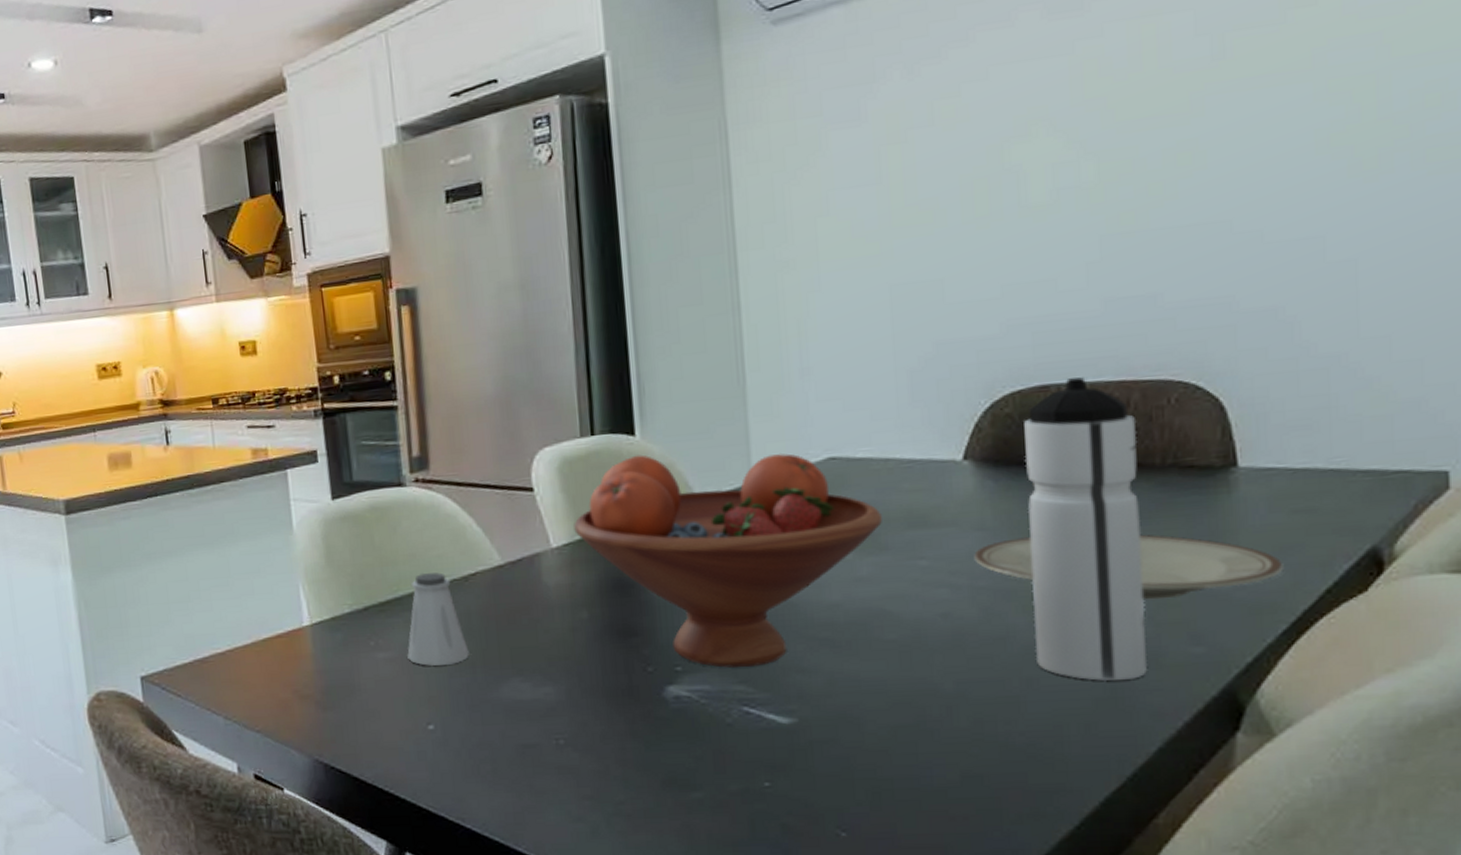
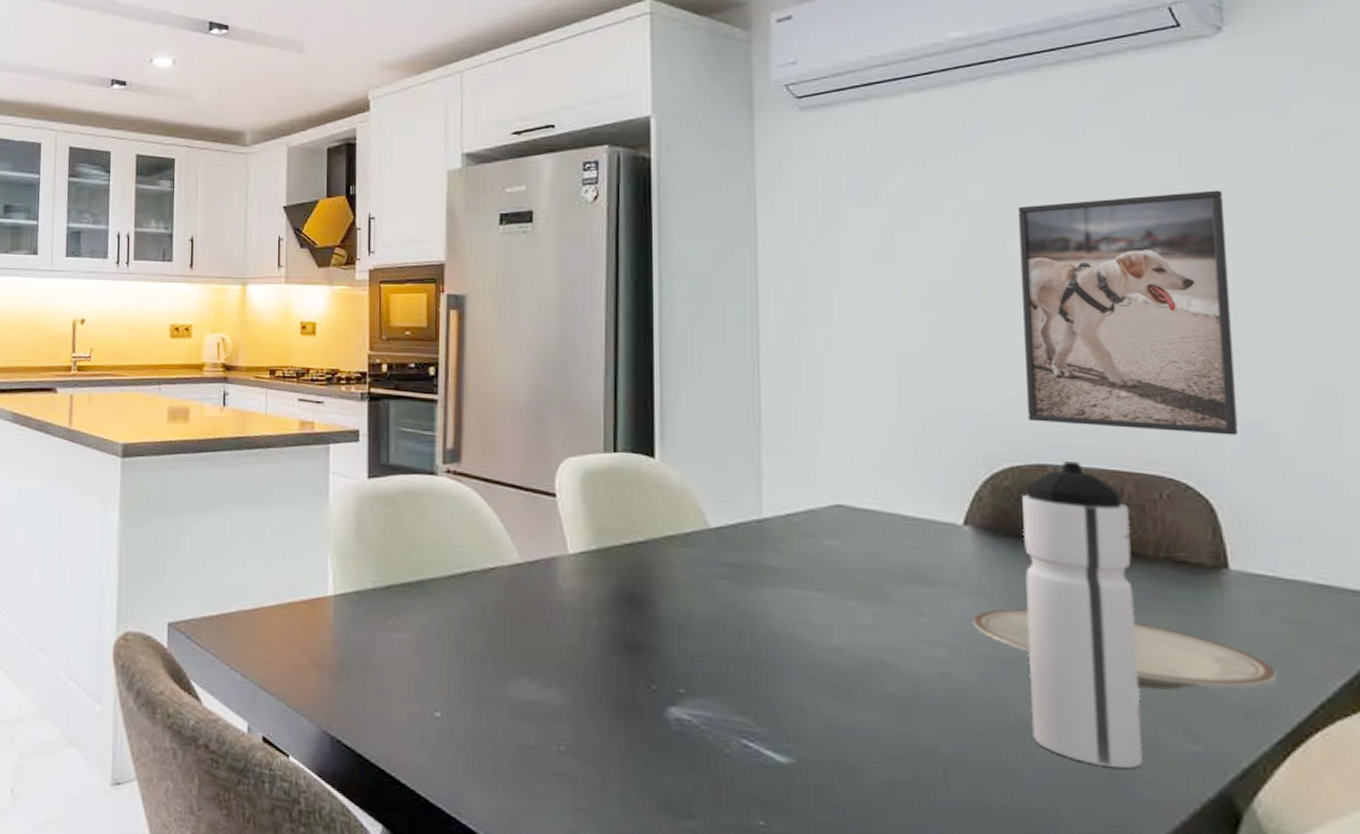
saltshaker: present [407,572,469,666] -> none [422,560,481,655]
fruit bowl: present [574,453,883,668] -> none [591,476,886,700]
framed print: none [1016,55,1252,341] -> present [1017,190,1239,435]

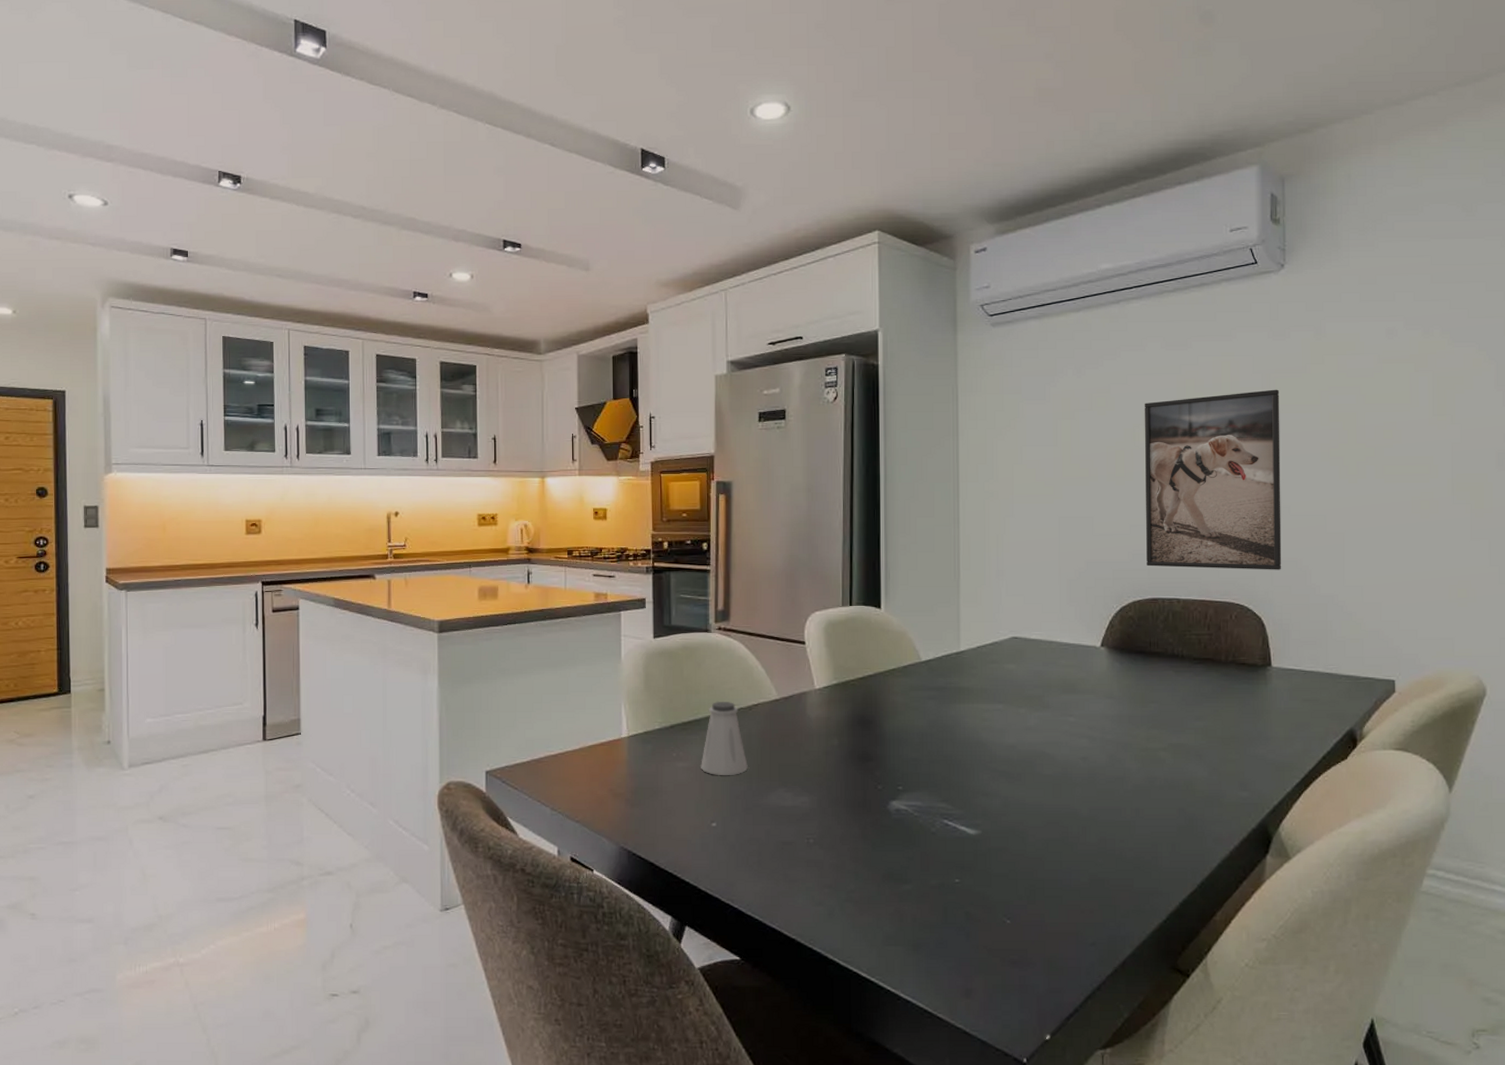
saltshaker: none [422,560,481,655] -> present [701,701,748,775]
plate: present [972,608,1277,691] -> none [1105,705,1298,756]
water bottle: present [1022,461,1144,769] -> none [1140,595,1213,813]

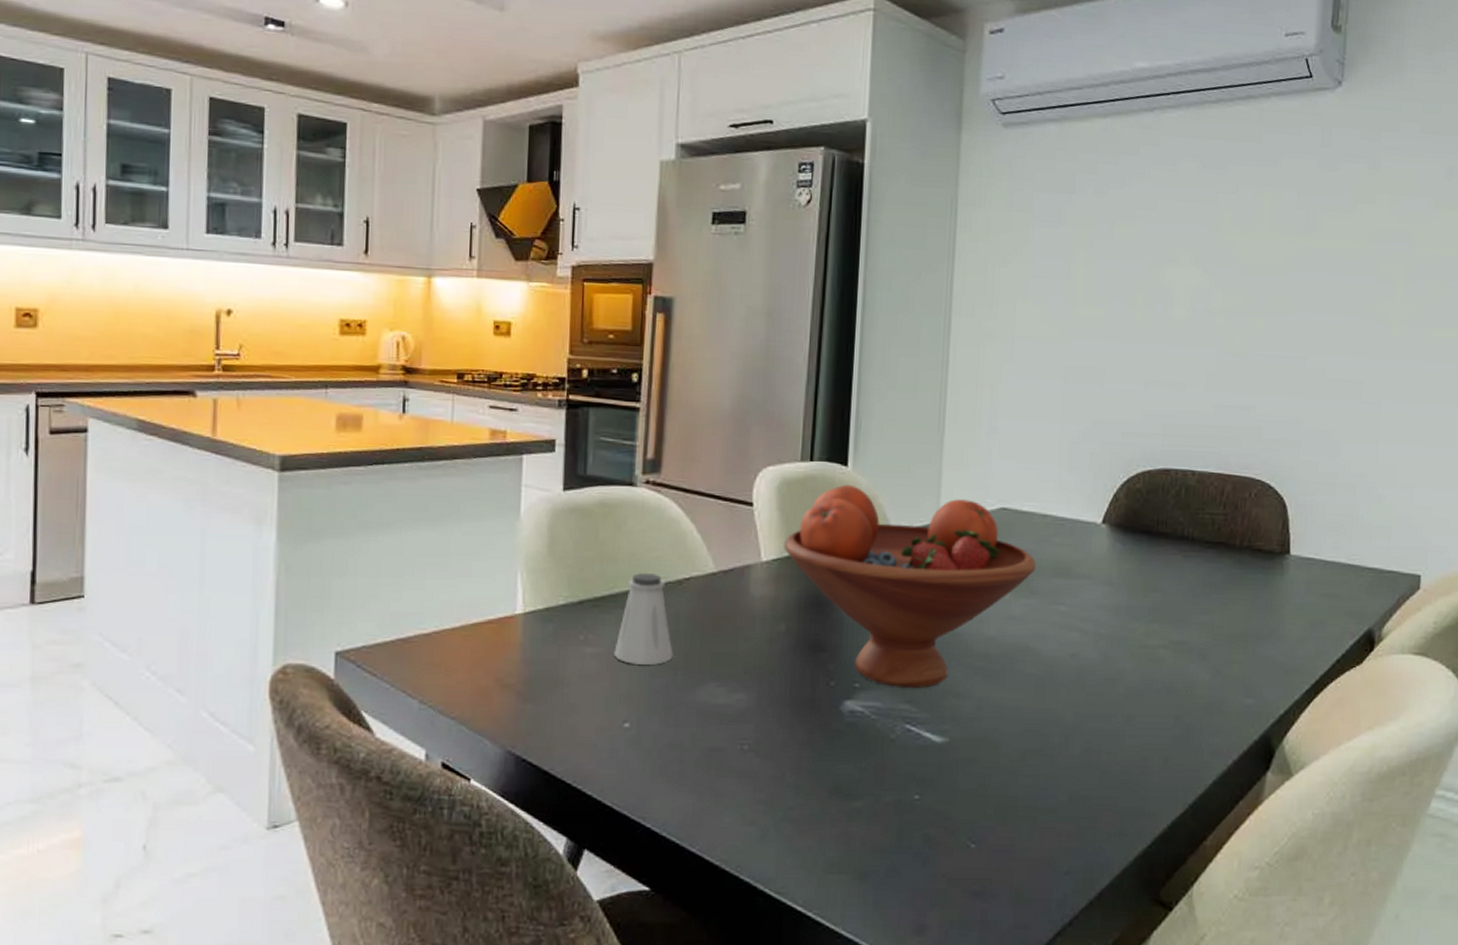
fruit bowl: none [832,623,1047,789] -> present [784,484,1037,688]
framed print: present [1144,389,1282,570] -> none [1161,229,1325,443]

